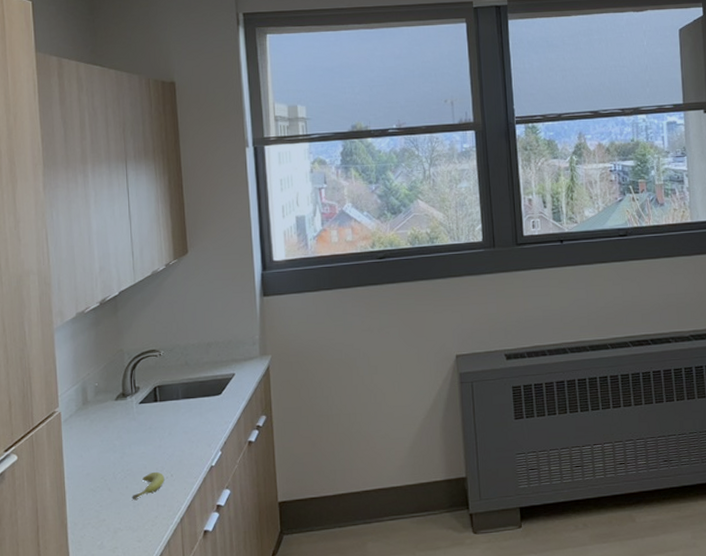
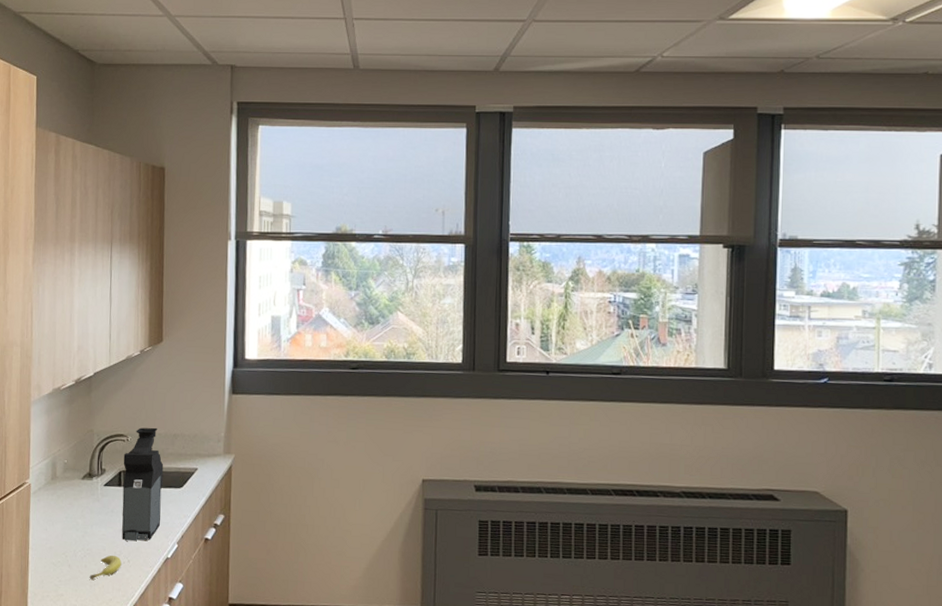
coffee maker: none [157,339,201,456] -> present [122,427,164,542]

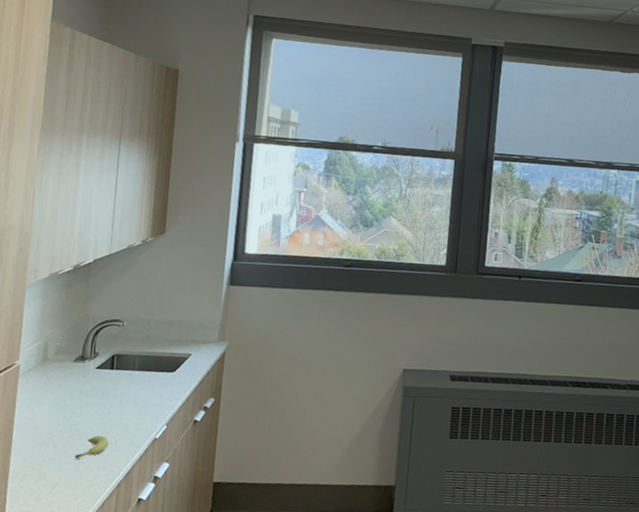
coffee maker: present [122,427,164,542] -> none [110,314,158,423]

